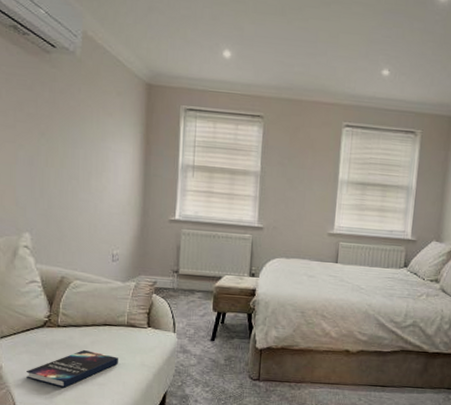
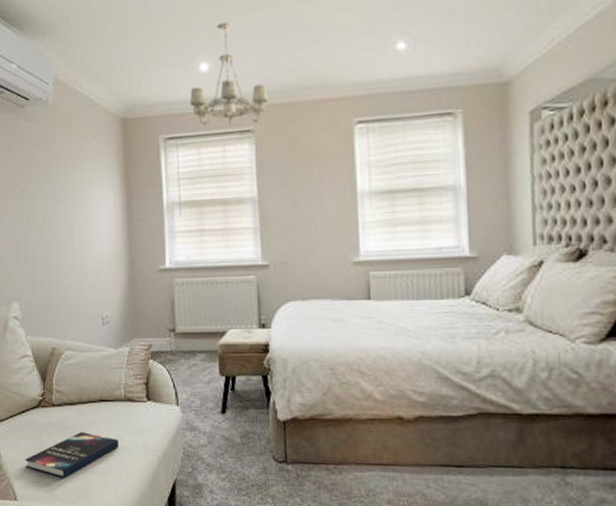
chandelier: none [210,18,279,111] -> present [189,21,268,127]

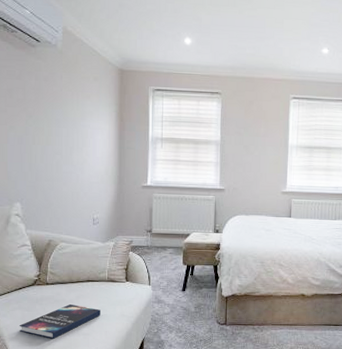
chandelier: present [189,21,268,127] -> none [174,10,233,88]

